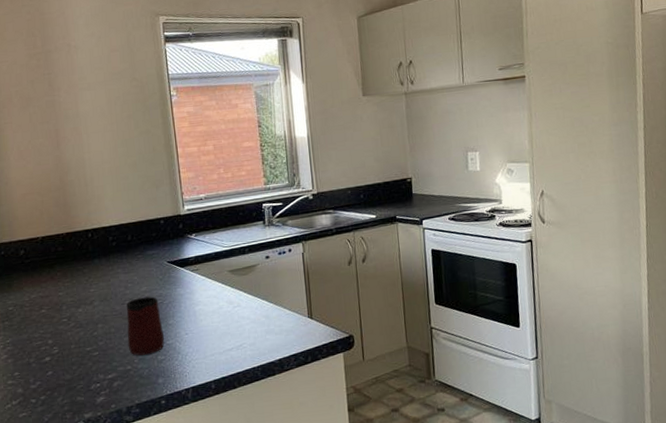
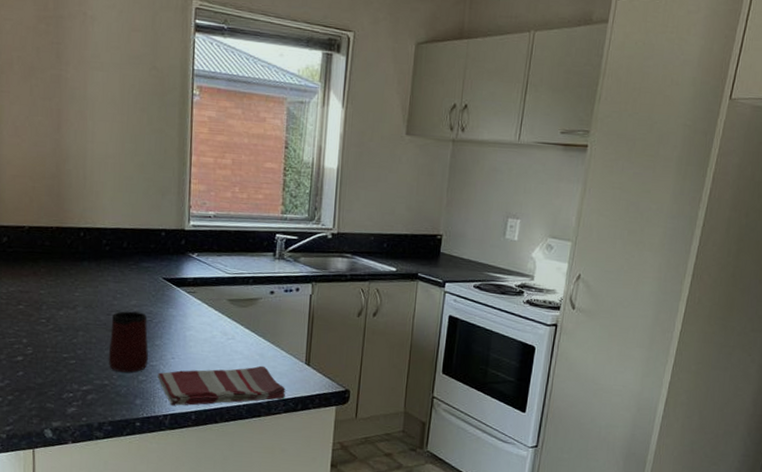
dish towel: none [175,326,295,379] -> present [157,365,286,406]

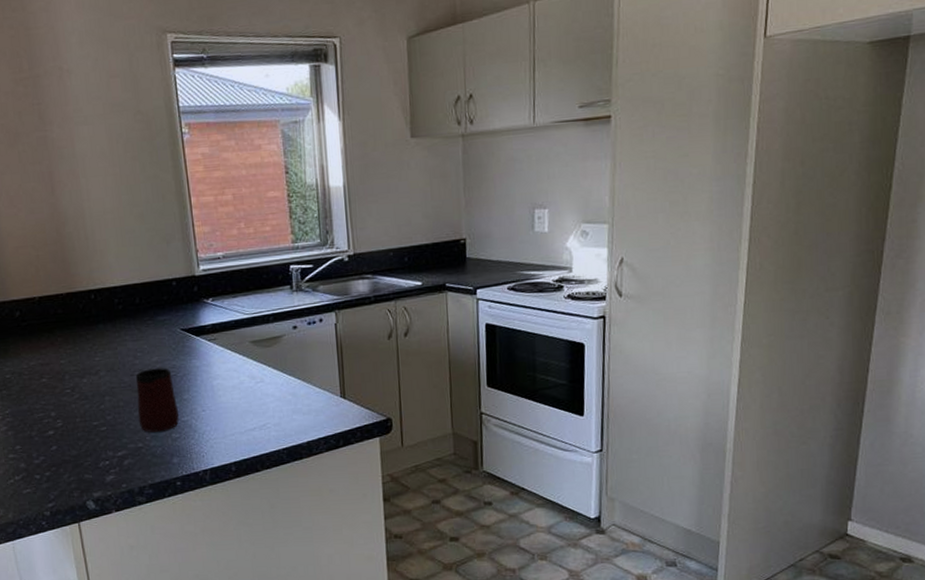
dish towel: present [157,365,286,406] -> none [191,405,325,459]

